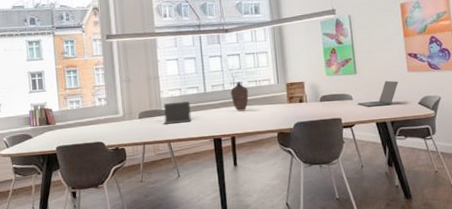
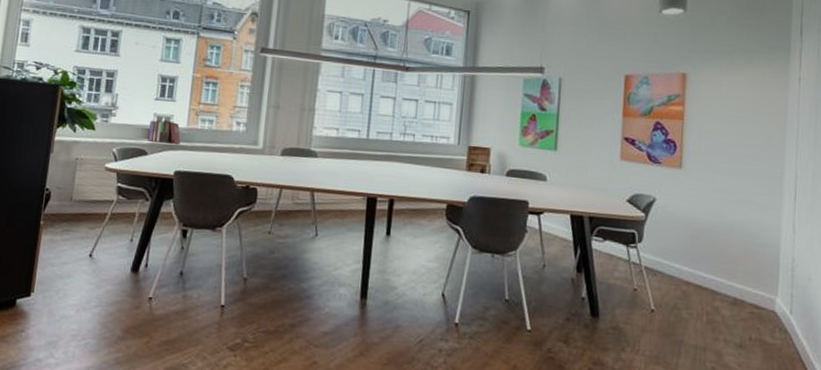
laptop: present [163,101,192,125] -> none [309,143,347,172]
decorative vase: present [230,81,249,112] -> none [398,133,421,170]
laptop: present [358,80,398,108] -> none [552,165,607,197]

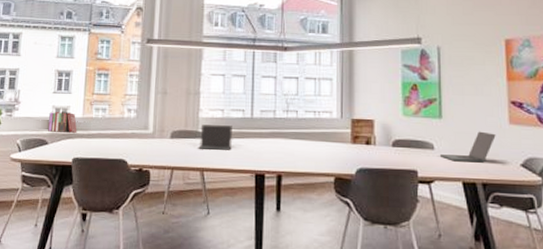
laptop: none [309,143,347,172] -> present [197,125,233,151]
laptop: none [552,165,607,197] -> present [440,131,496,163]

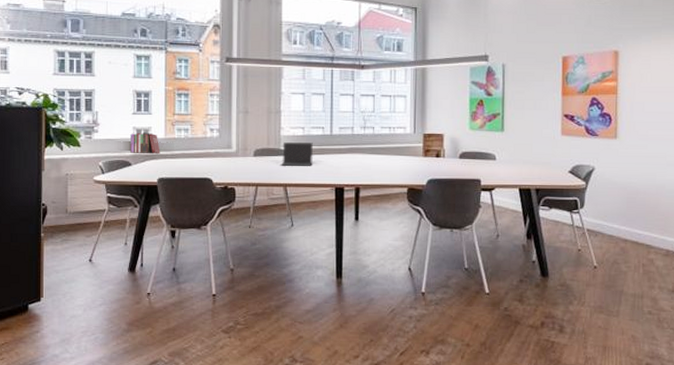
laptop: present [440,131,496,163] -> none [501,142,549,171]

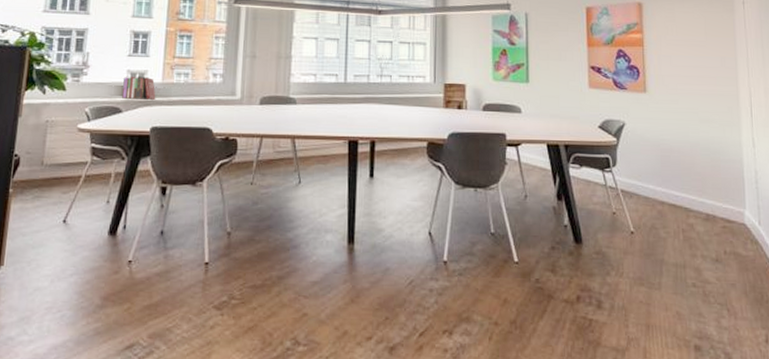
laptop: present [280,142,314,167] -> none [288,90,326,118]

